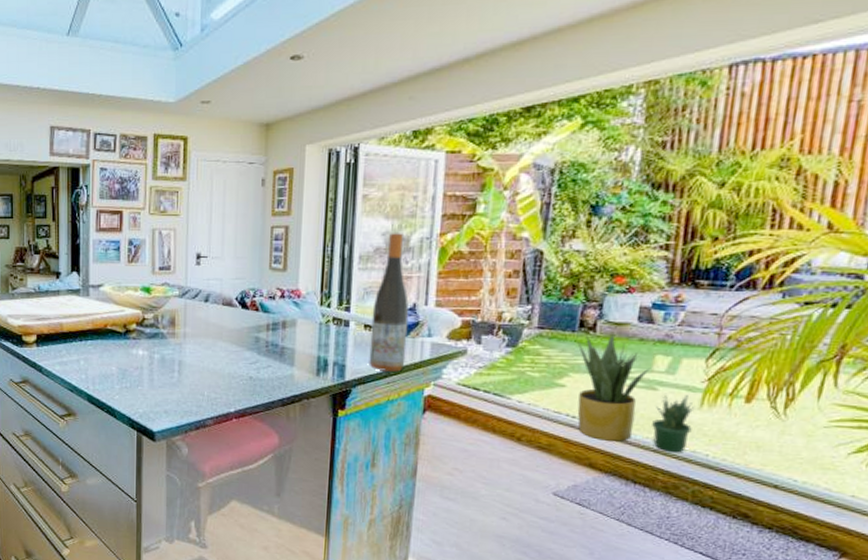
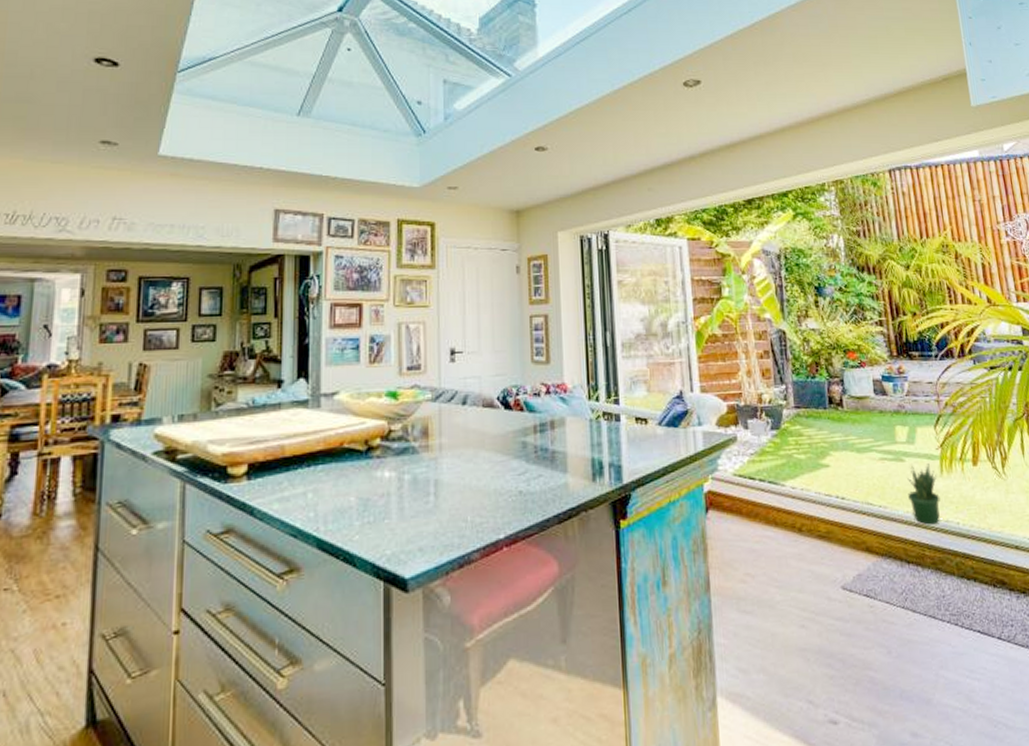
wine bottle: present [369,233,409,372] -> none [641,318,680,469]
planter: present [577,335,650,442] -> none [830,409,895,521]

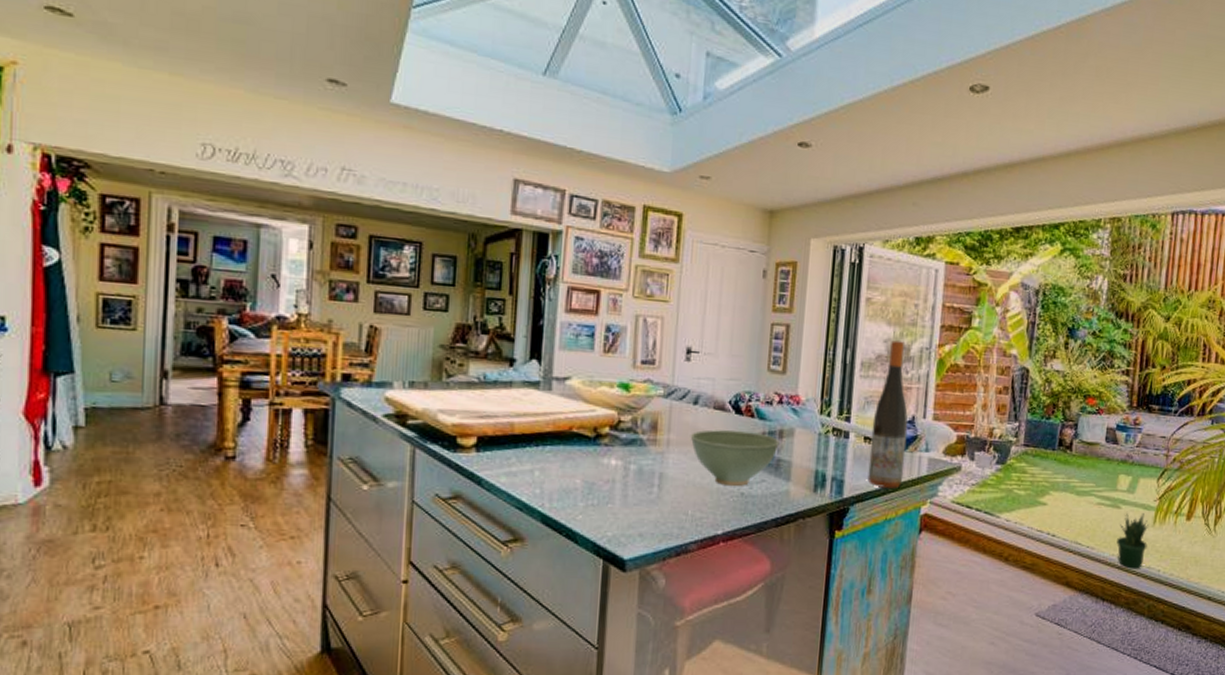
bowl: none [462,426,552,486] -> present [690,429,780,487]
wine bottle: none [641,318,680,469] -> present [867,340,908,488]

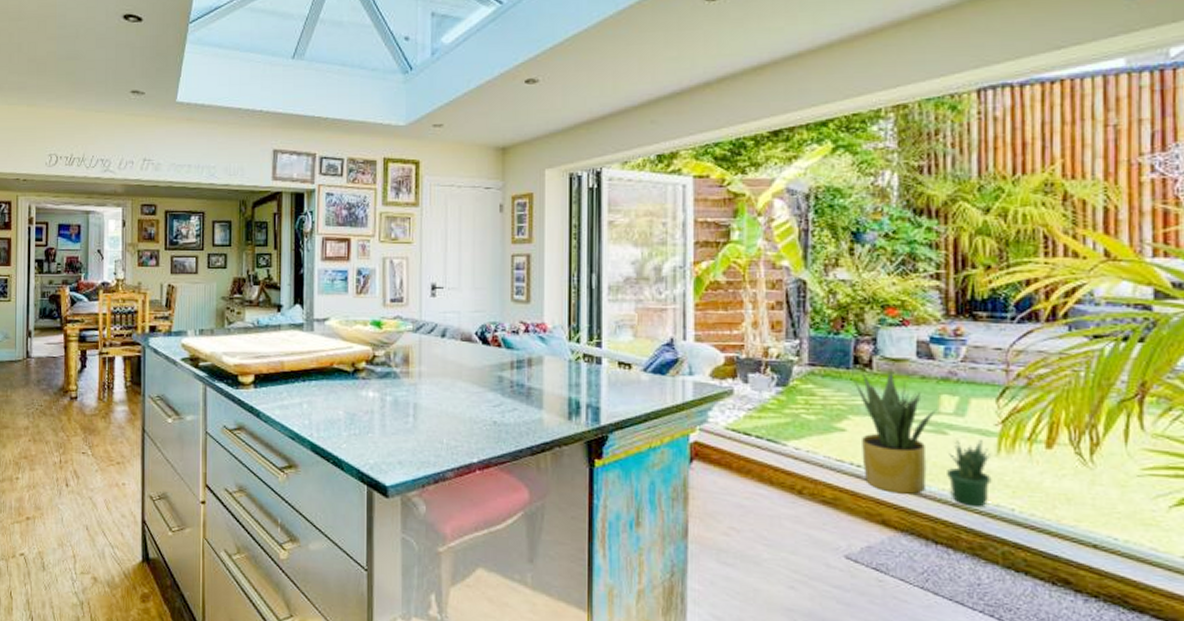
bowl: present [690,429,780,487] -> none [440,361,529,416]
wine bottle: present [867,340,908,488] -> none [626,262,667,415]
planter: none [1056,454,1115,559] -> present [853,372,936,494]

